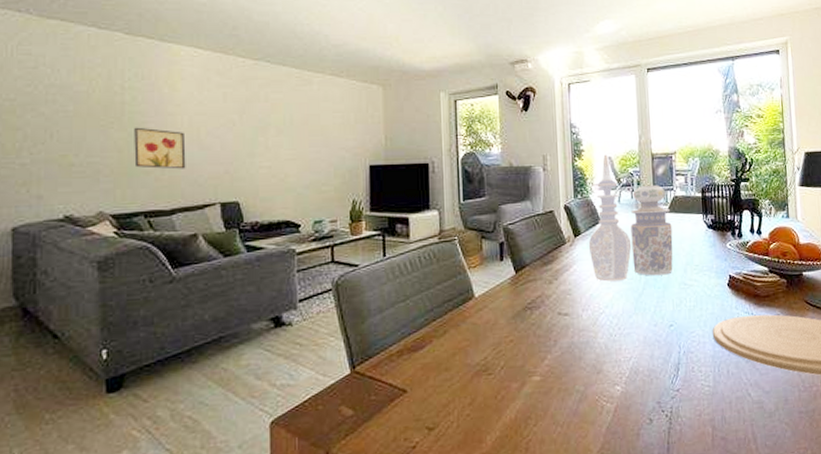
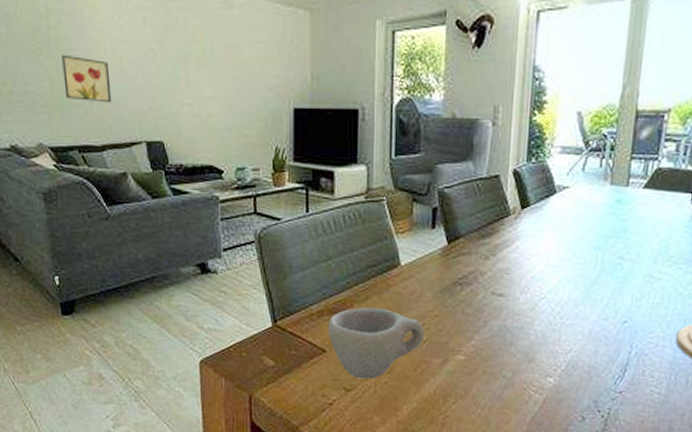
cup: none [408,340,502,415] -> present [328,308,425,379]
decorative vase: present [588,154,673,282] -> none [536,108,648,265]

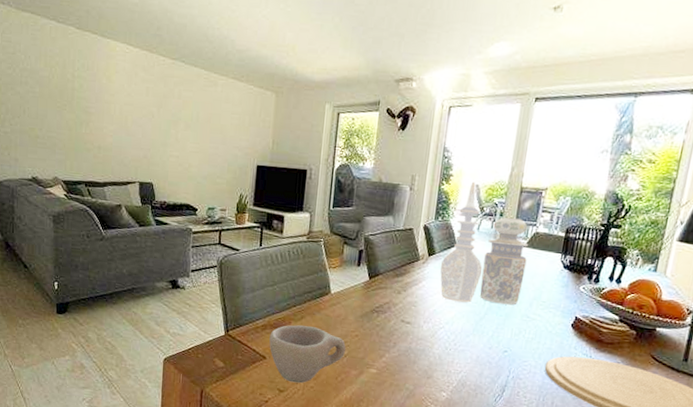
wall art: present [61,54,112,103] -> none [80,110,117,150]
decorative vase: none [536,108,648,265] -> present [440,181,528,305]

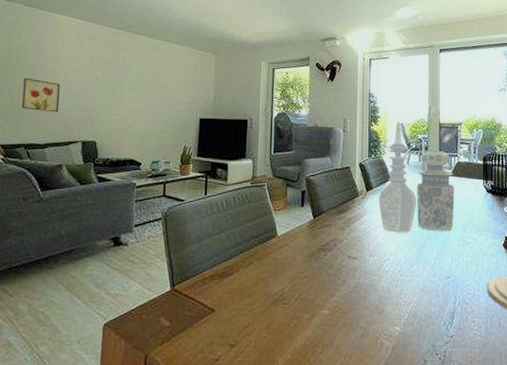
wall art: none [80,110,117,150] -> present [21,77,60,113]
cup: present [269,325,346,384] -> none [217,272,297,335]

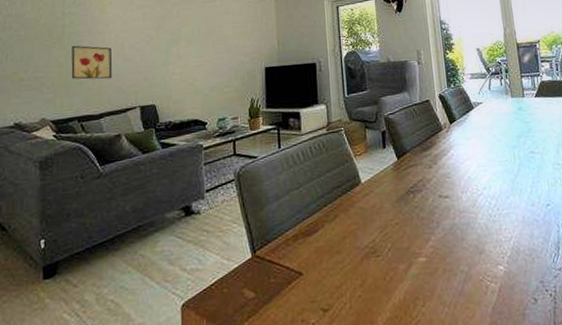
decorative vase: present [378,121,455,233] -> none [463,46,546,165]

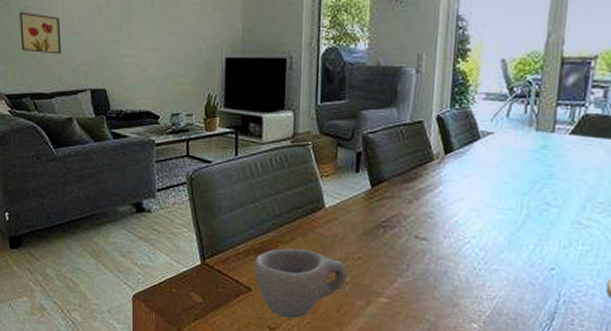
cup: none [303,224,389,297] -> present [254,248,348,319]

